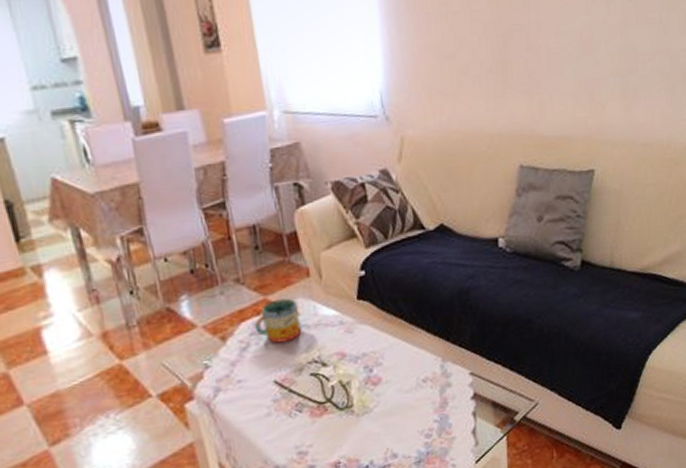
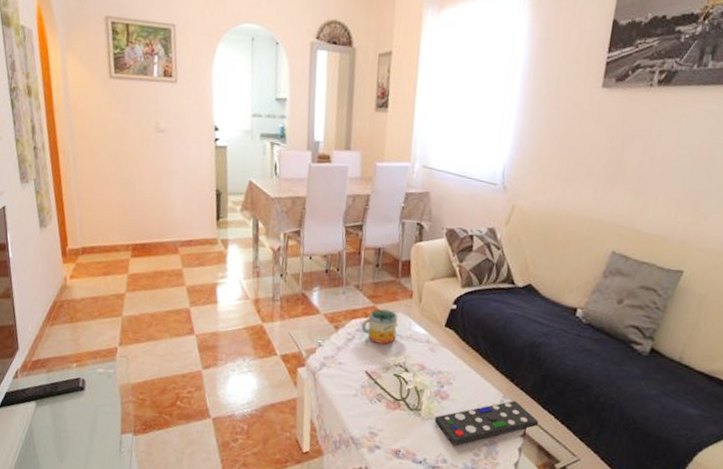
remote control: none [372,360,487,434] -> present [435,400,539,445]

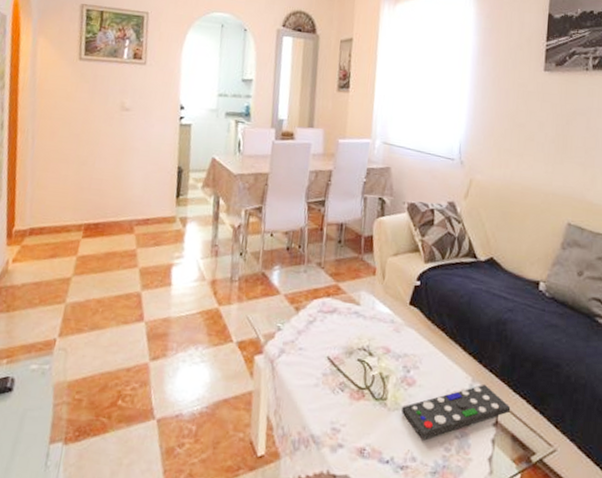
mug: present [361,309,398,344] -> none [323,287,361,326]

